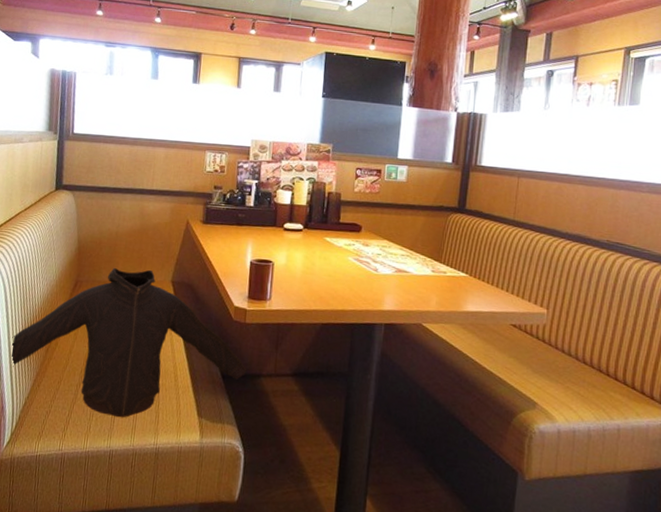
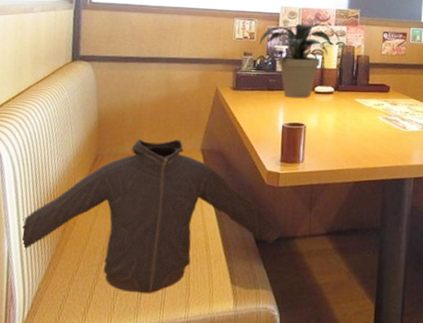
potted plant: none [229,157,311,235] -> present [259,23,340,99]

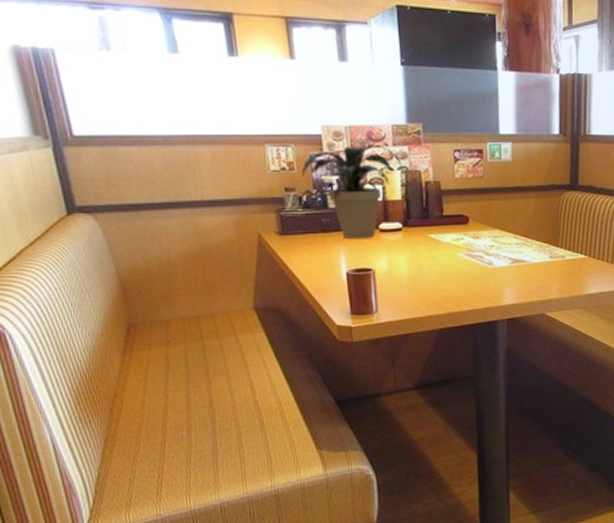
jacket: present [22,138,281,294] -> none [58,298,364,469]

